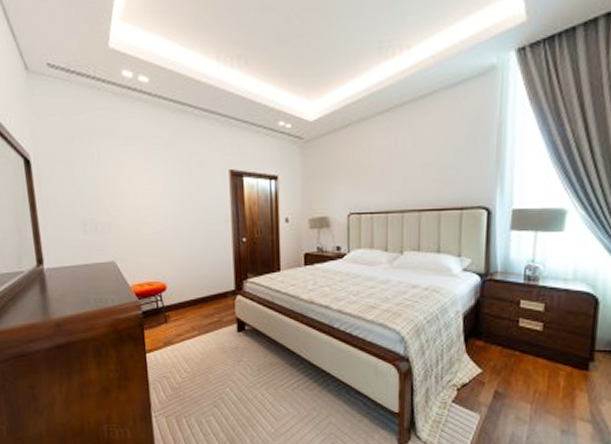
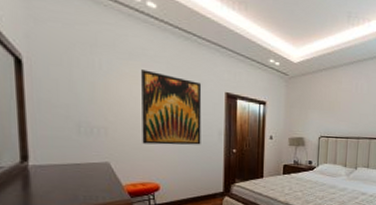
wall art: none [139,154,207,239] -> present [141,69,202,145]

